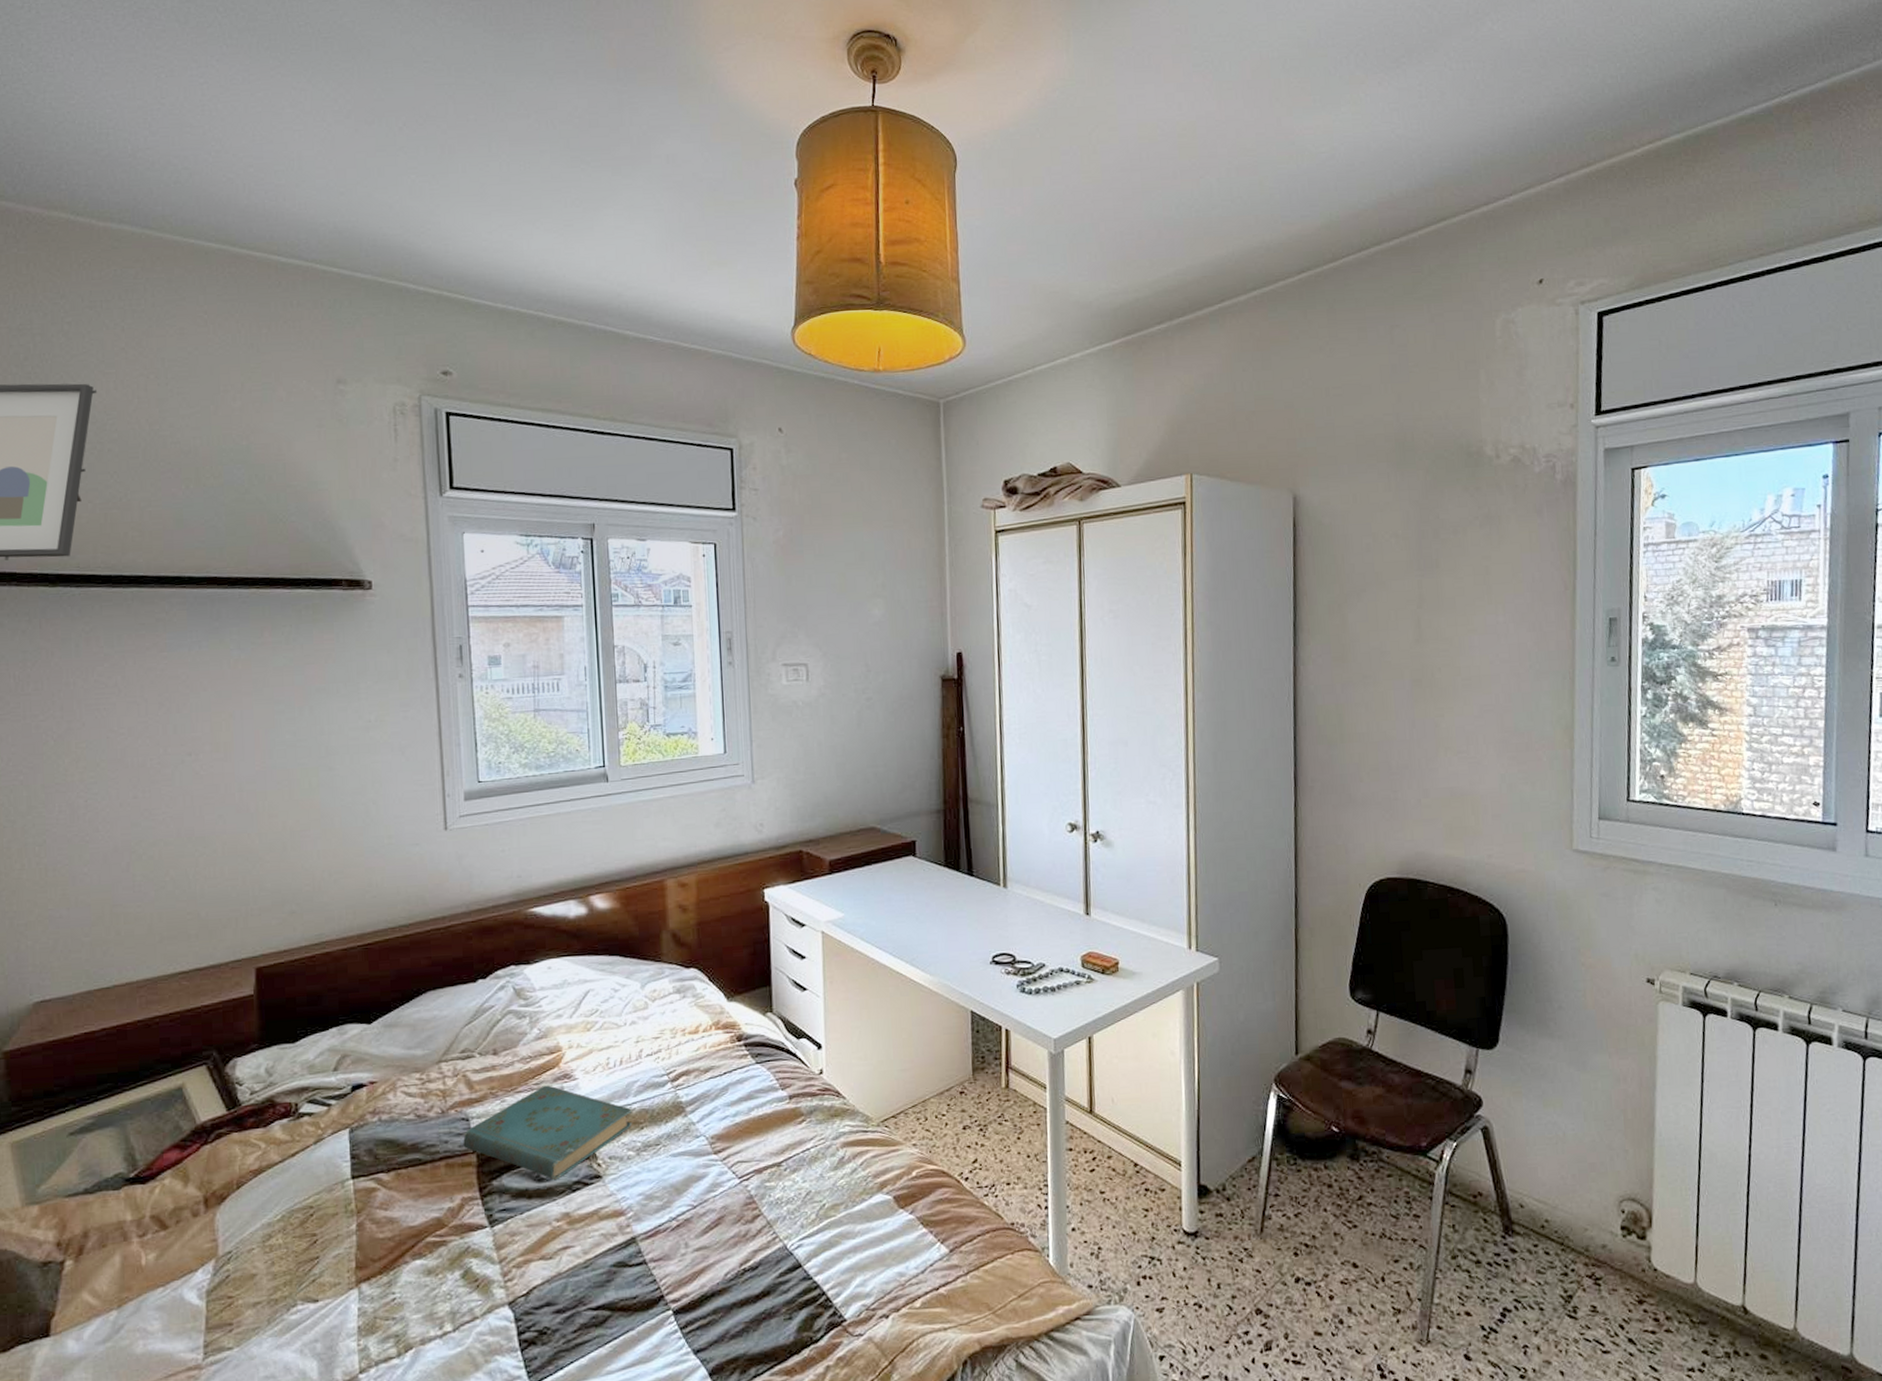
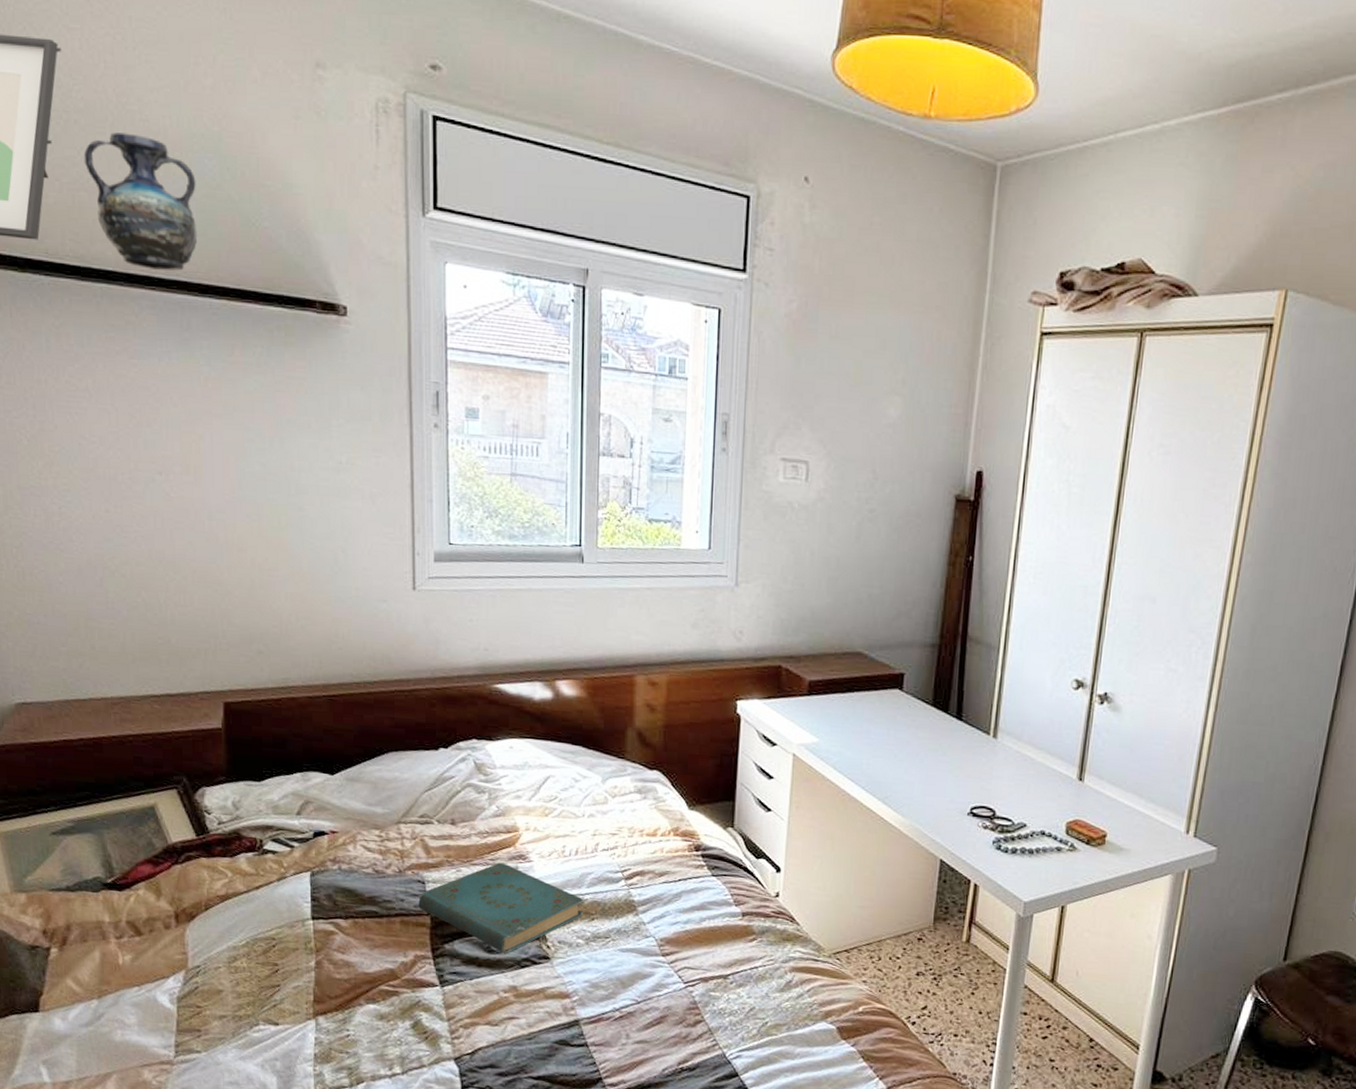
vase: none [116,455,227,570] -> present [83,132,198,271]

